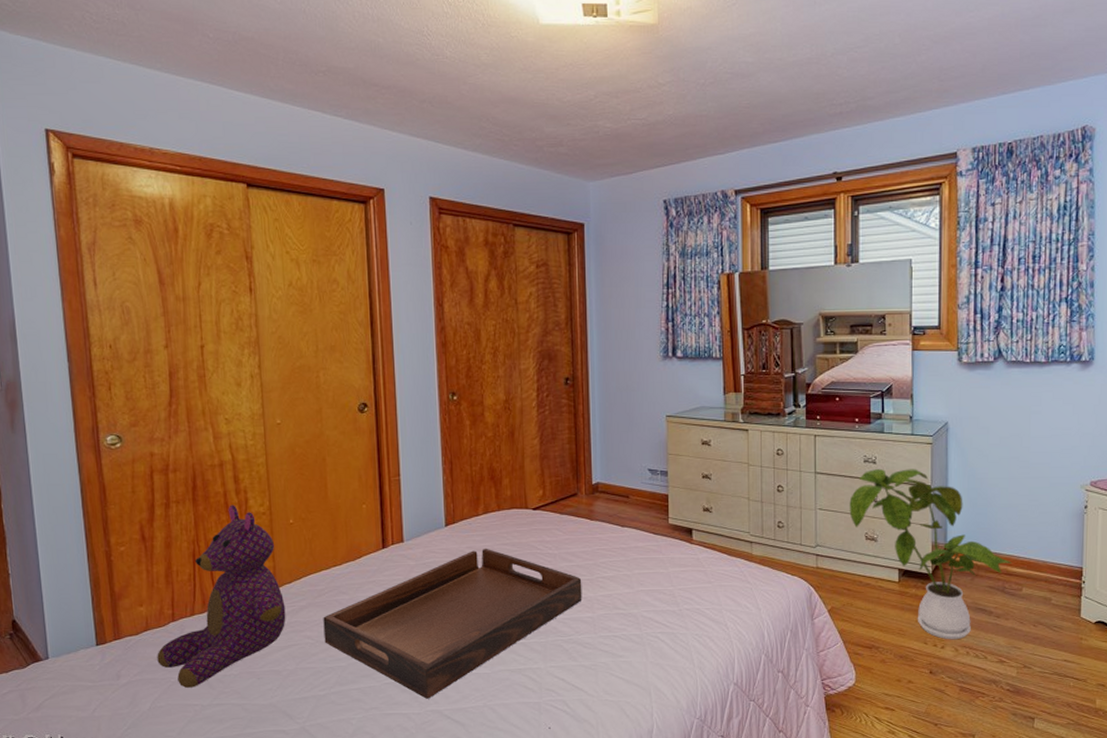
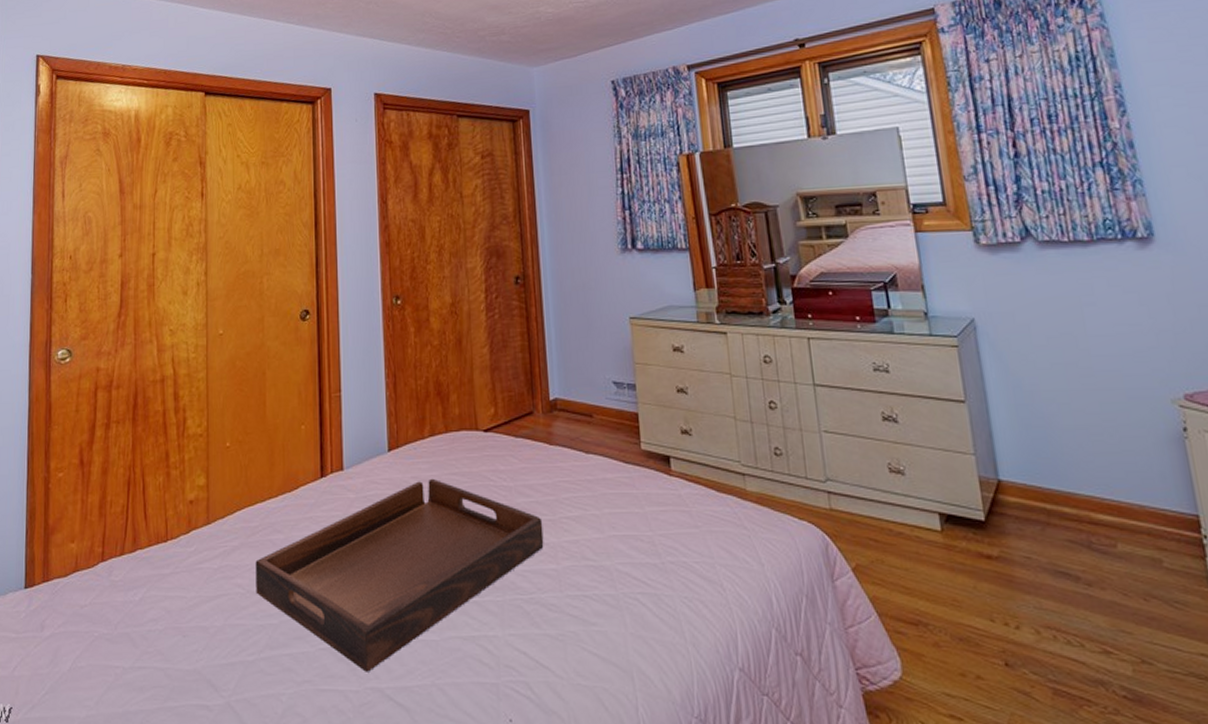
teddy bear: present [157,505,286,688] -> none [83,425,217,645]
house plant: present [849,468,1013,640] -> none [861,378,1096,617]

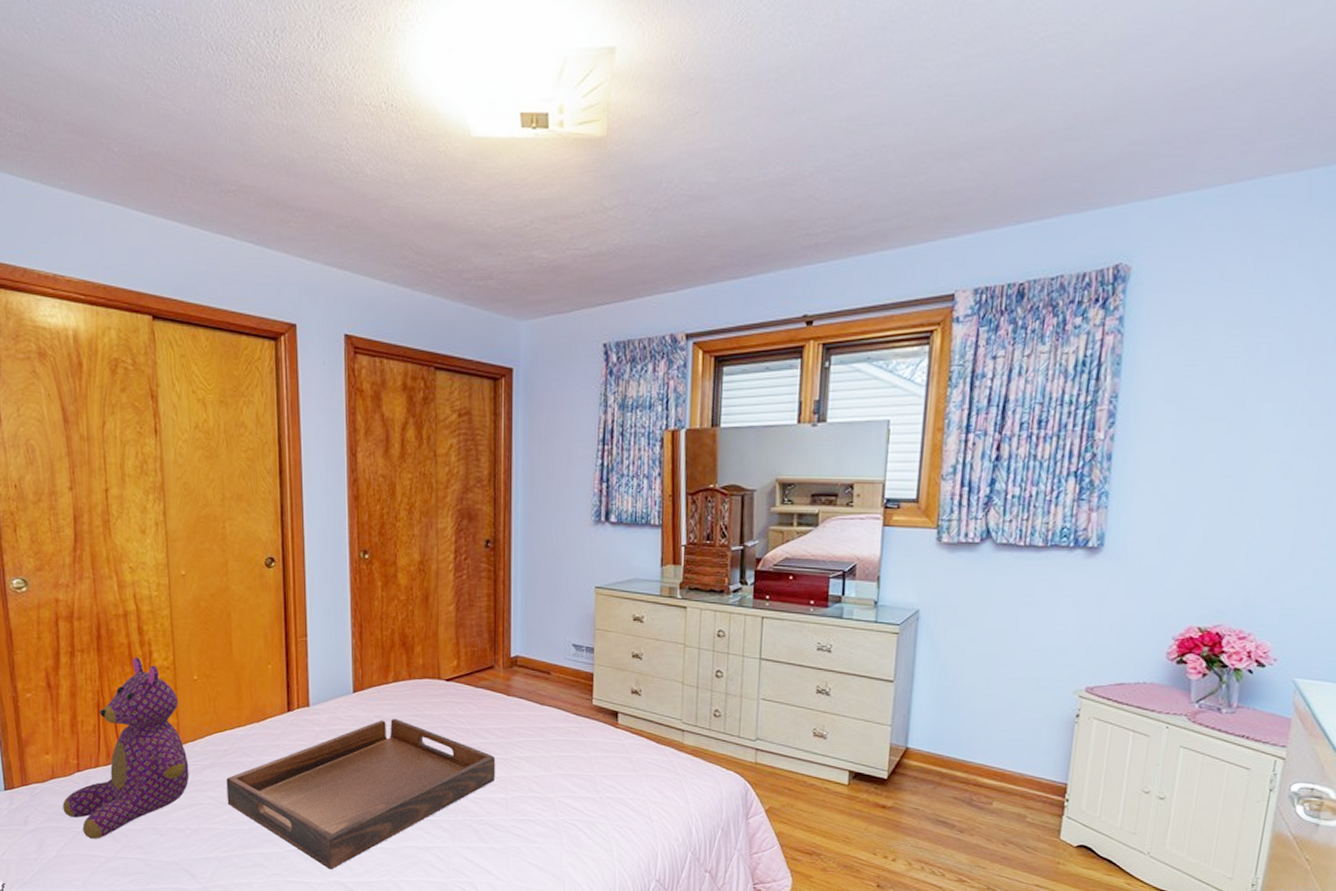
teddy bear: none [83,425,217,645] -> present [63,657,189,839]

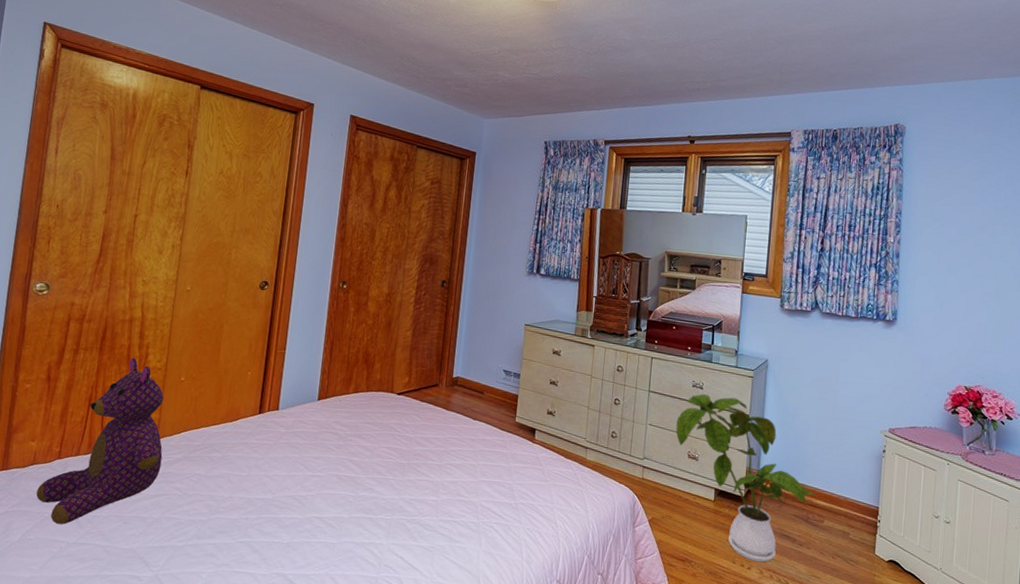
serving tray: present [226,718,496,870] -> none [191,424,432,562]
house plant: none [796,657,984,853] -> present [675,393,817,563]

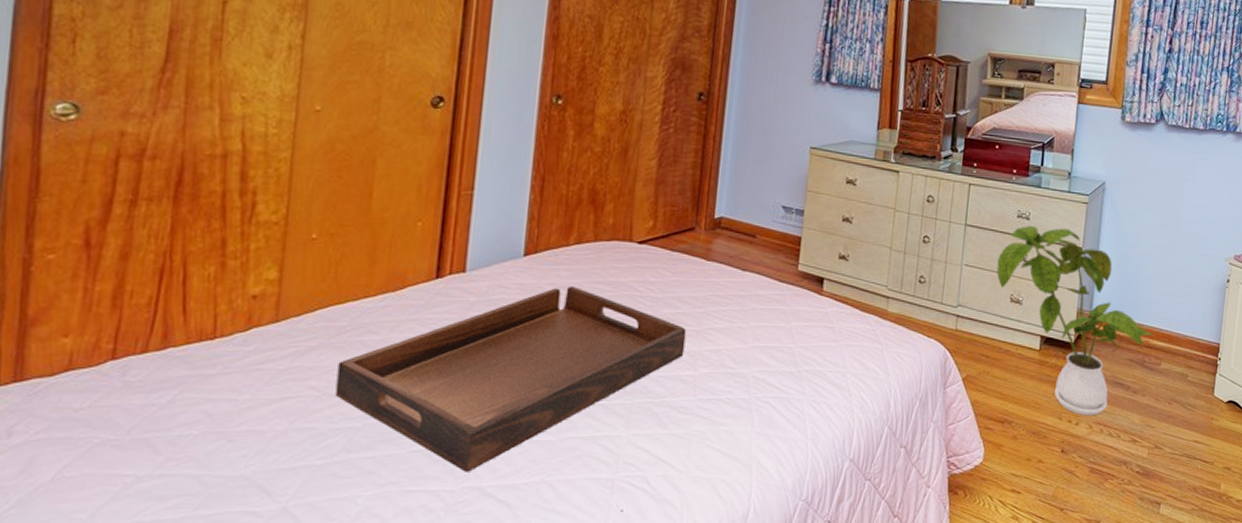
teddy bear: present [36,357,164,525] -> none [77,209,287,451]
serving tray: none [191,424,432,562] -> present [335,285,687,472]

